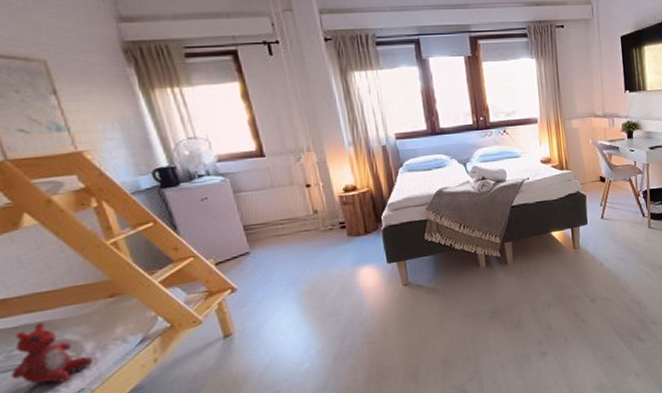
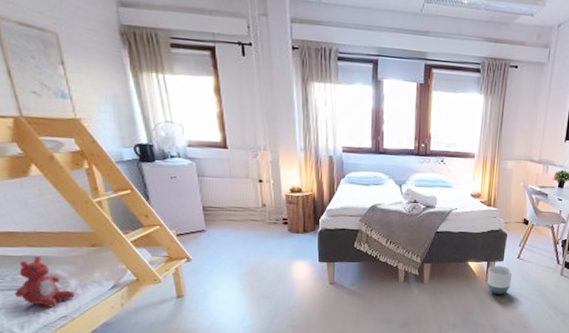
planter: none [573,229,600,262] -> present [486,265,513,295]

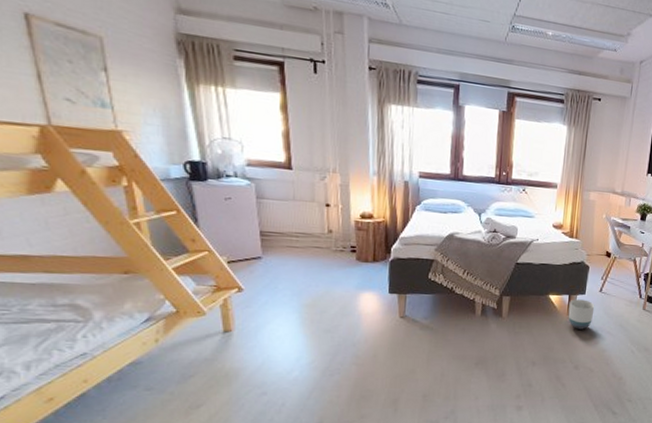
stuffed bear: present [15,257,75,307] -> none [22,284,99,344]

